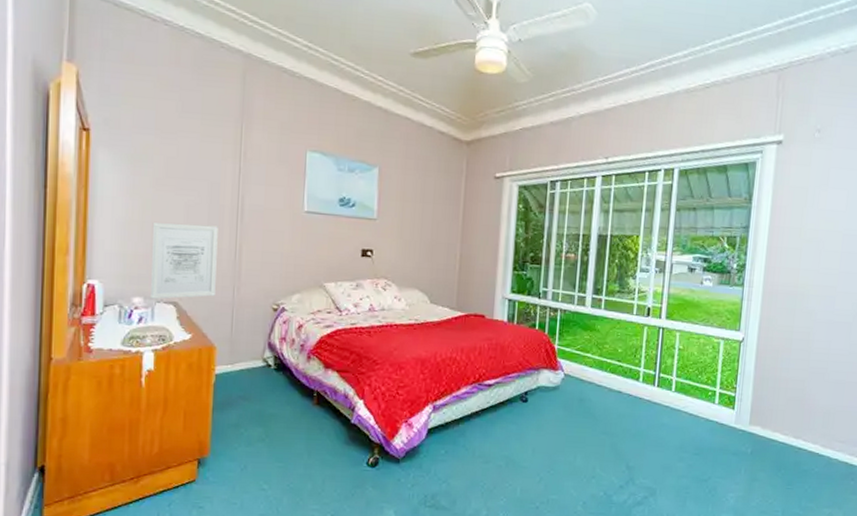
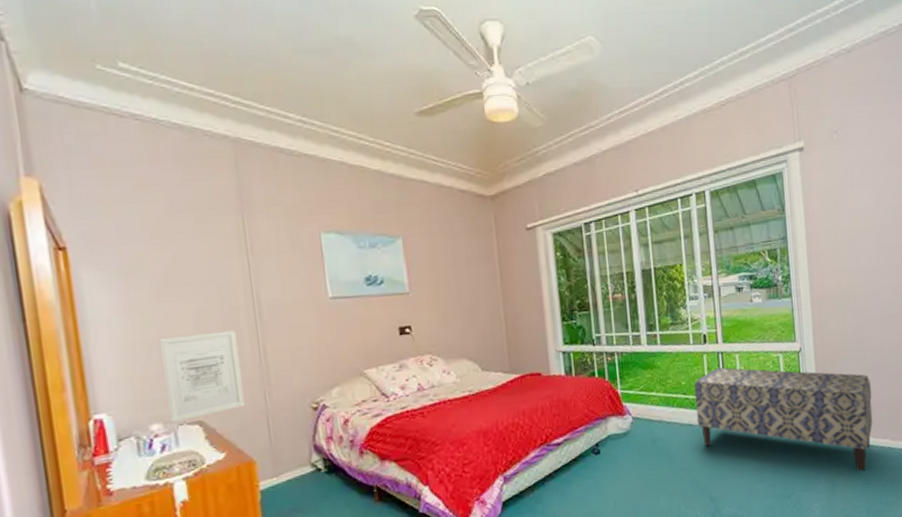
bench: none [626,342,811,472] -> present [694,367,873,472]

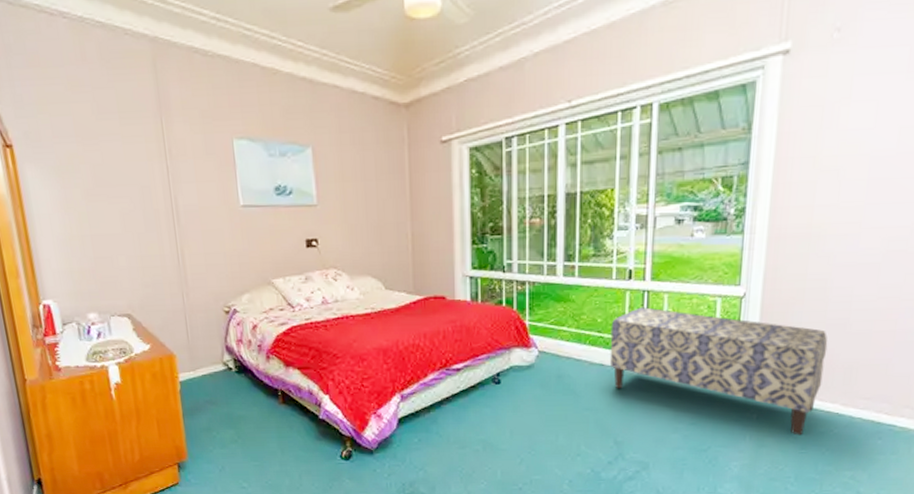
wall art: present [159,330,245,422] -> none [92,232,166,313]

